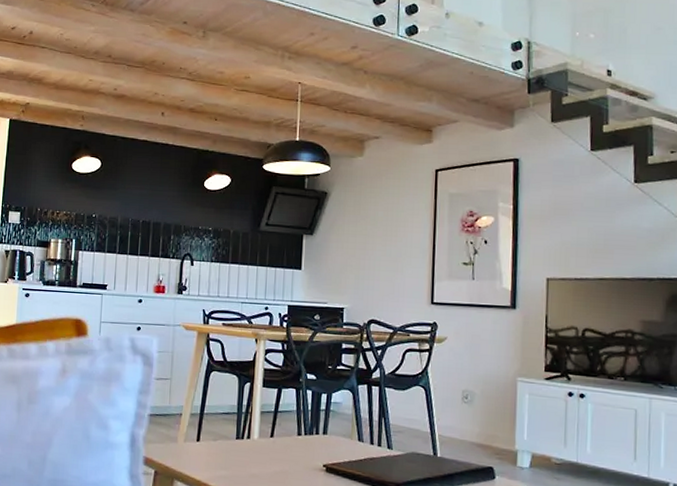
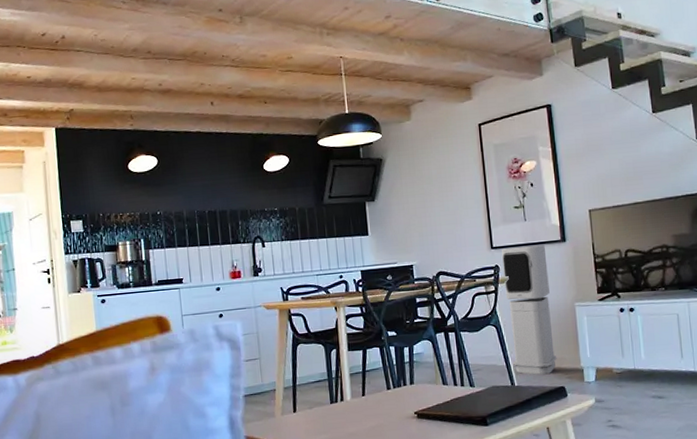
air purifier: none [438,306,492,450] -> present [501,244,557,375]

